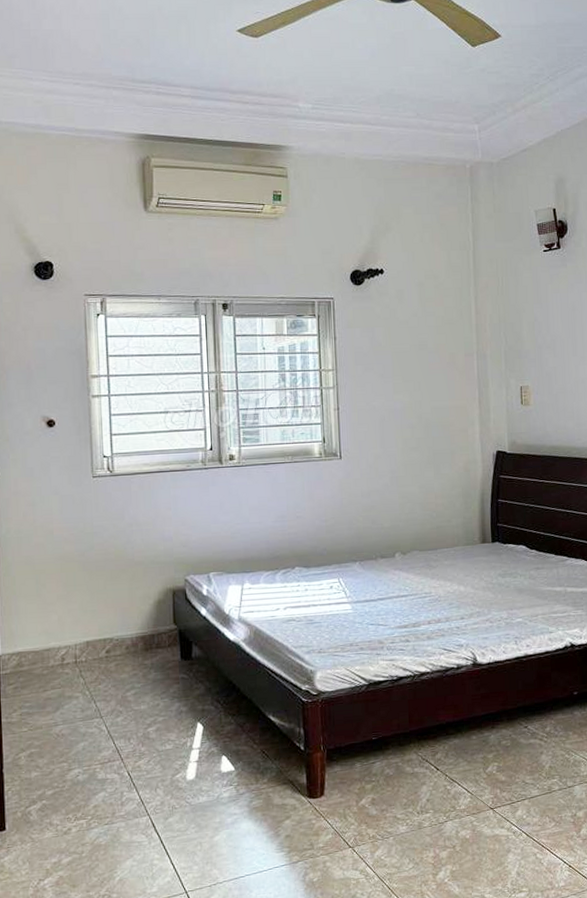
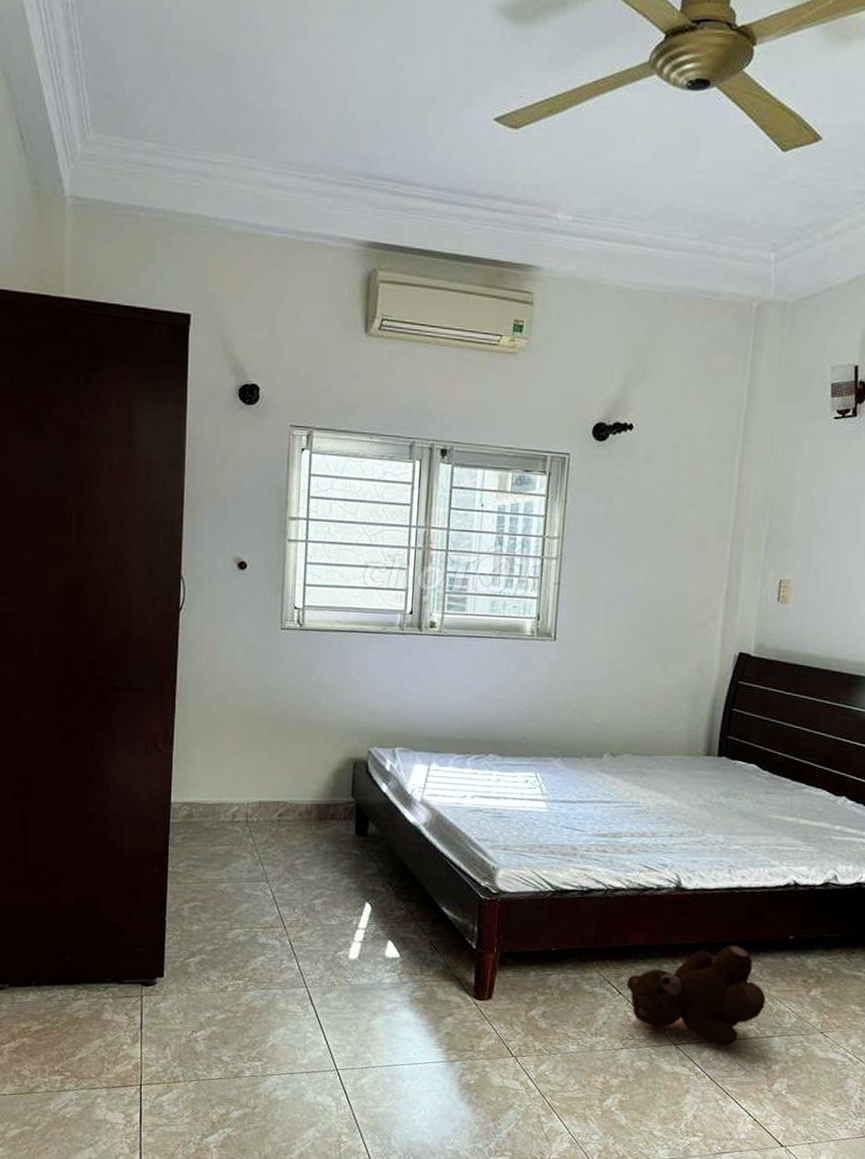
teddy bear: none [442,707,563,803] -> present [627,944,766,1047]

